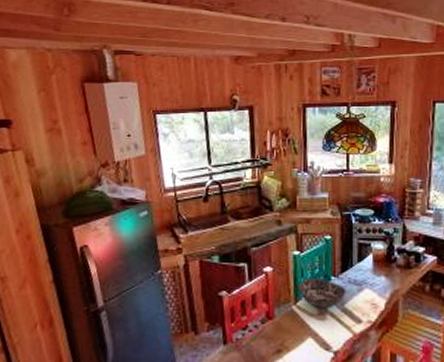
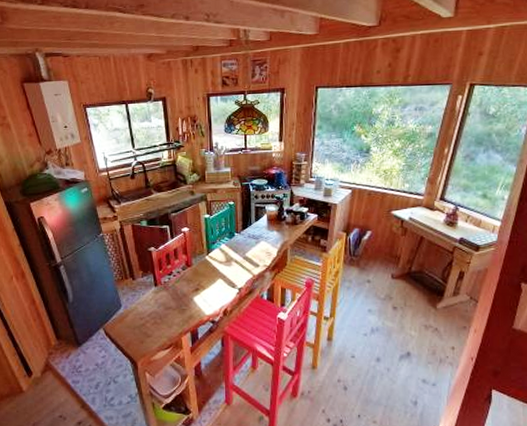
bowl: present [298,278,346,308] -> none [209,235,247,257]

